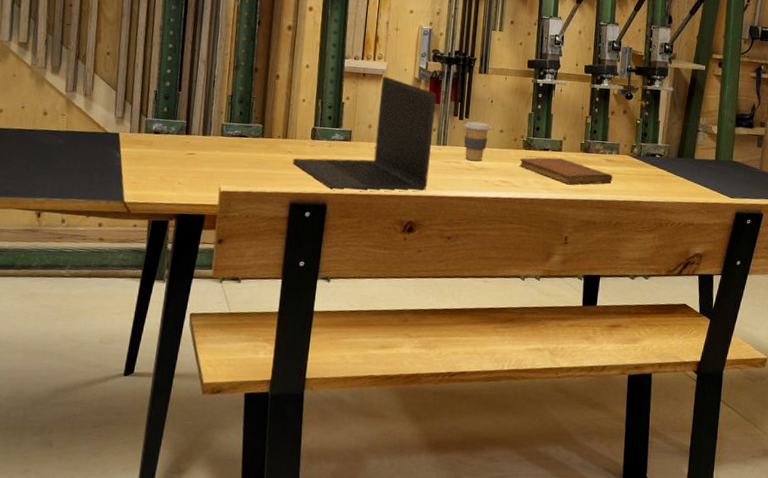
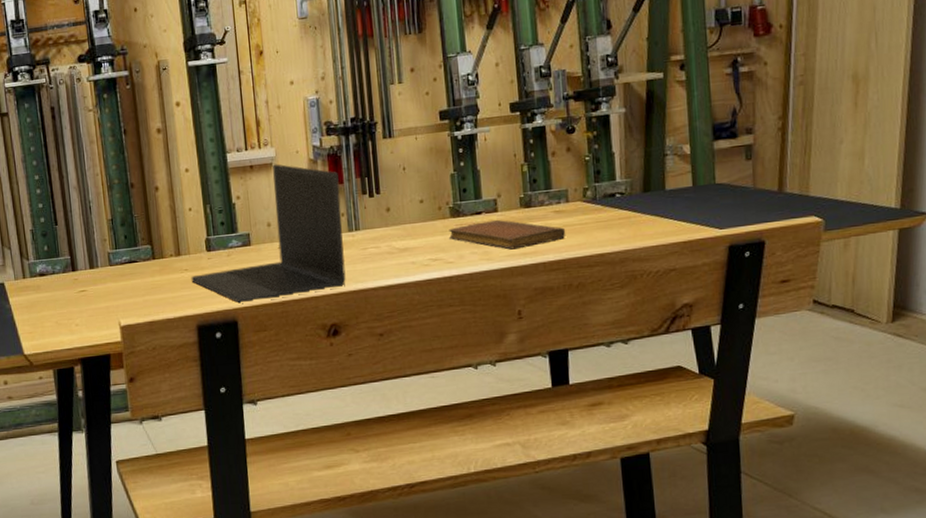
coffee cup: present [464,121,491,161] -> none [376,195,409,242]

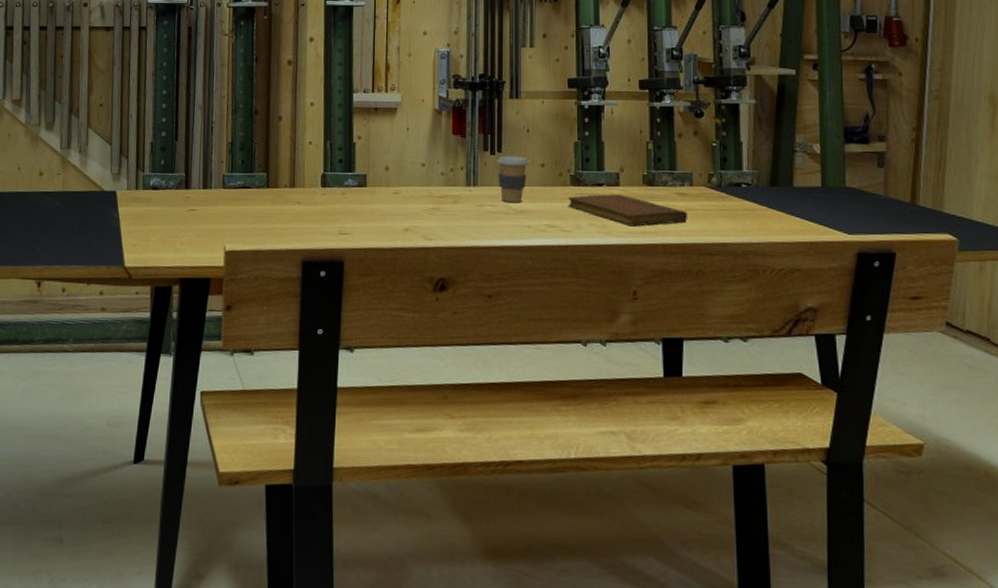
laptop: present [191,163,346,304] -> none [302,109,461,246]
coffee cup: none [376,195,409,242] -> present [497,155,530,202]

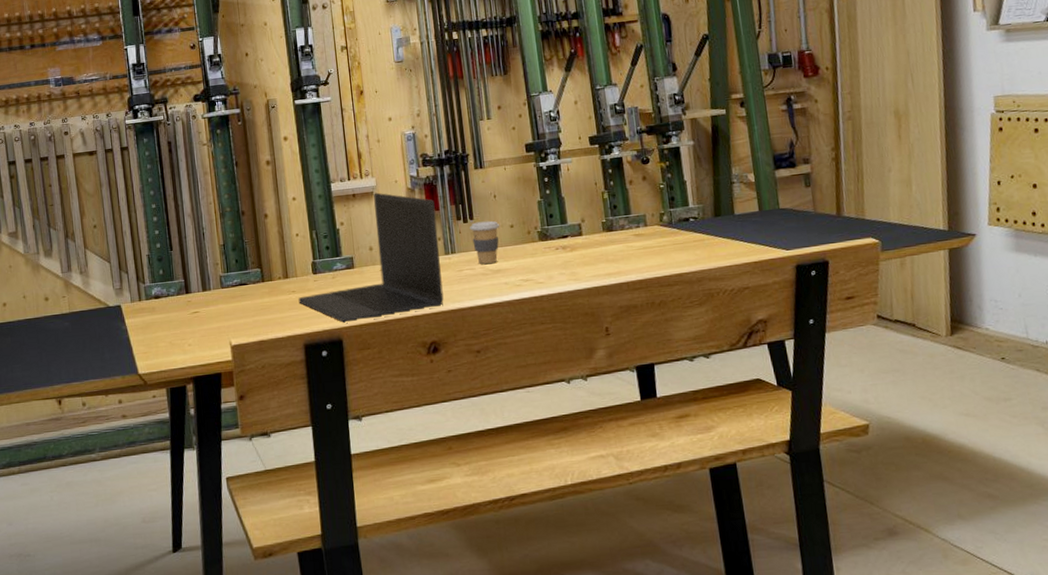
laptop: none [302,109,461,246] -> present [298,192,444,324]
notebook: present [568,194,688,227] -> none [538,243,647,271]

